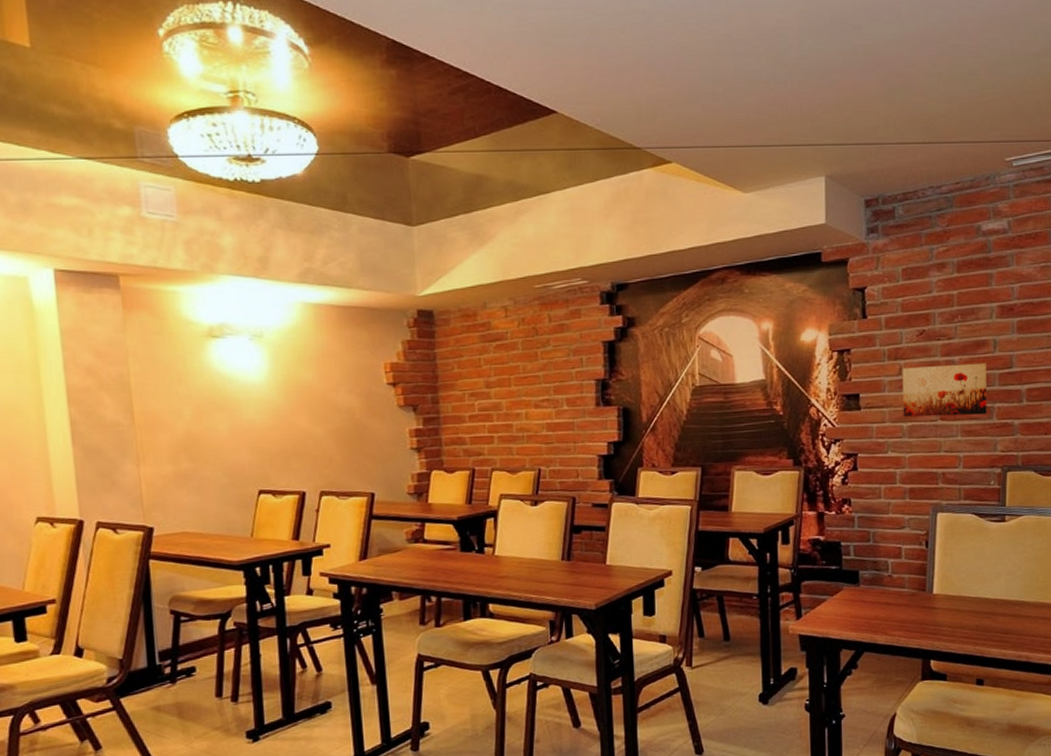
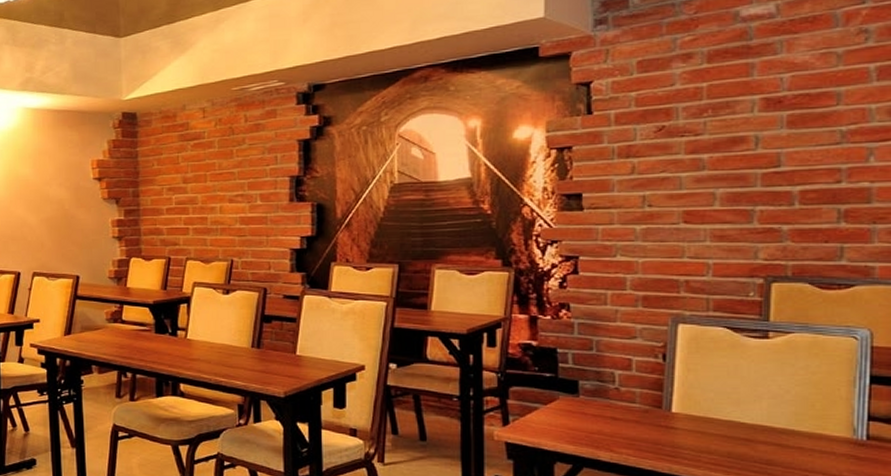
wall art: present [902,363,987,417] -> none [635,161,745,219]

